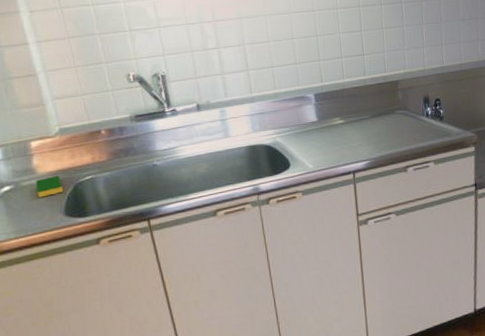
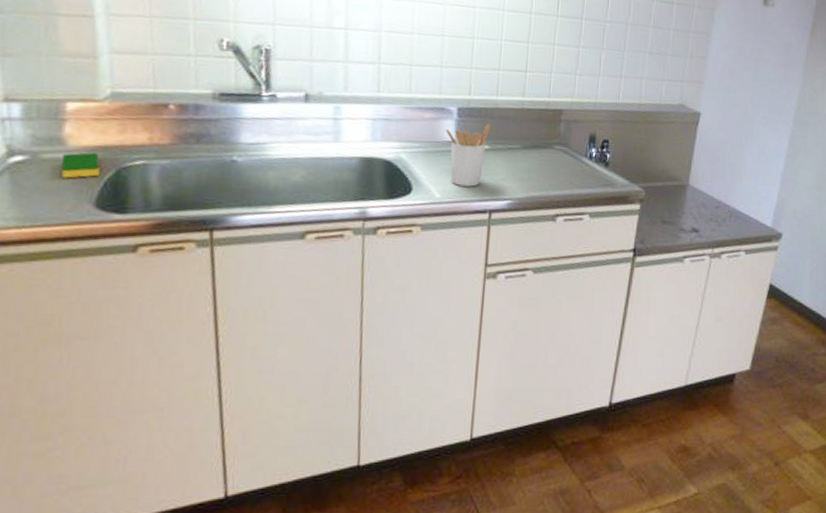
utensil holder: none [308,103,343,156] -> present [445,124,491,187]

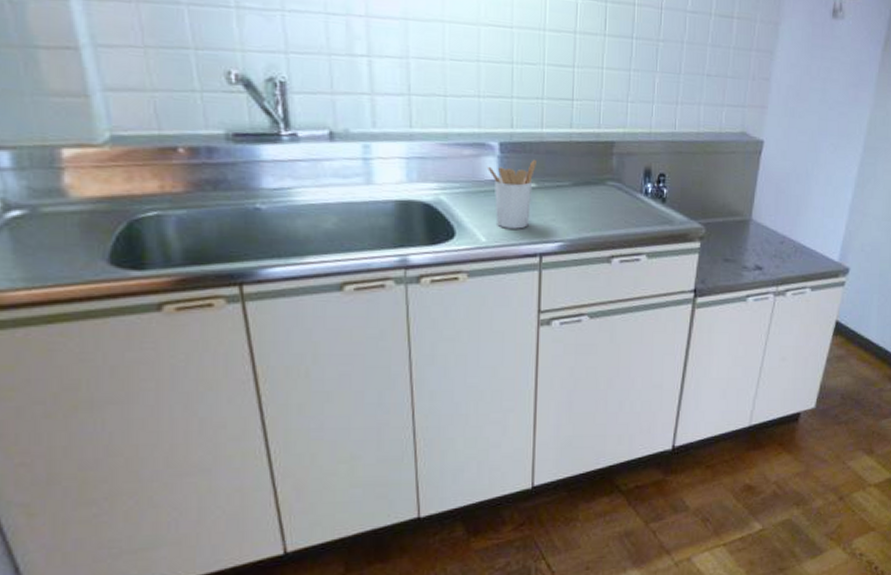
dish sponge: present [61,152,101,179] -> none [64,204,111,234]

